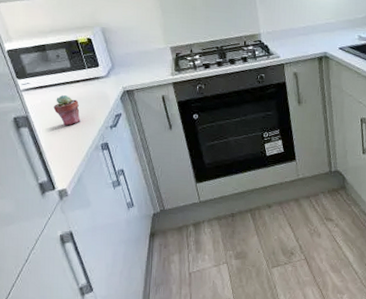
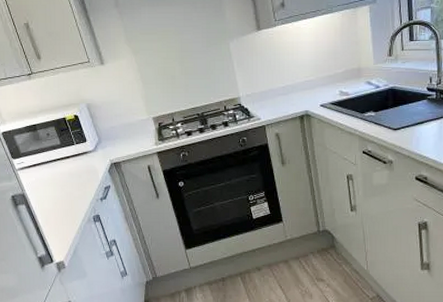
potted succulent: present [53,95,81,126] -> none [47,172,73,201]

